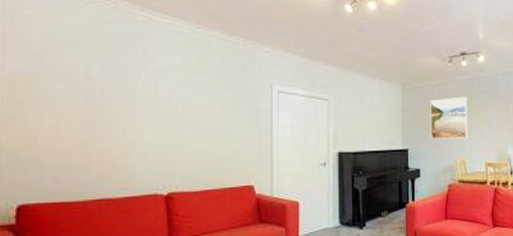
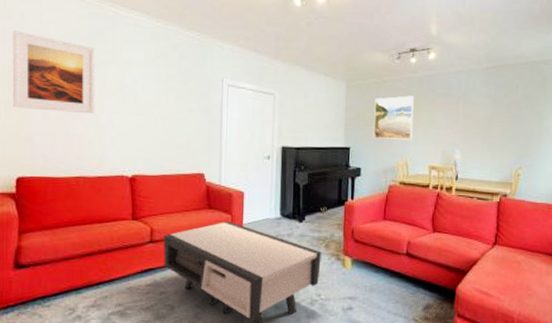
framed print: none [13,37,122,128] -> present [12,30,96,115]

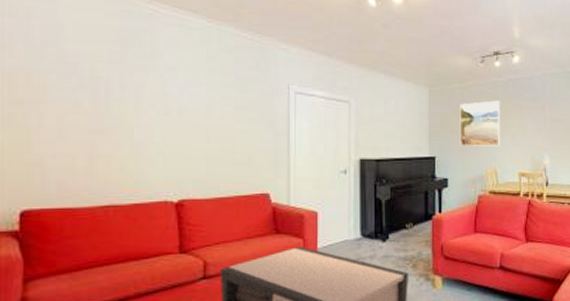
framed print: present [12,30,96,115] -> none [14,30,129,130]

